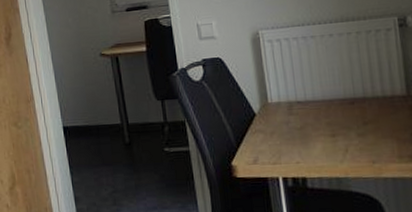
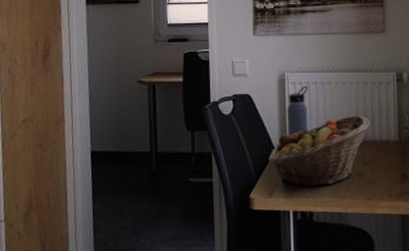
fruit basket: none [248,69,369,152] -> present [268,115,371,187]
water bottle: none [264,42,292,98] -> present [287,86,309,136]

